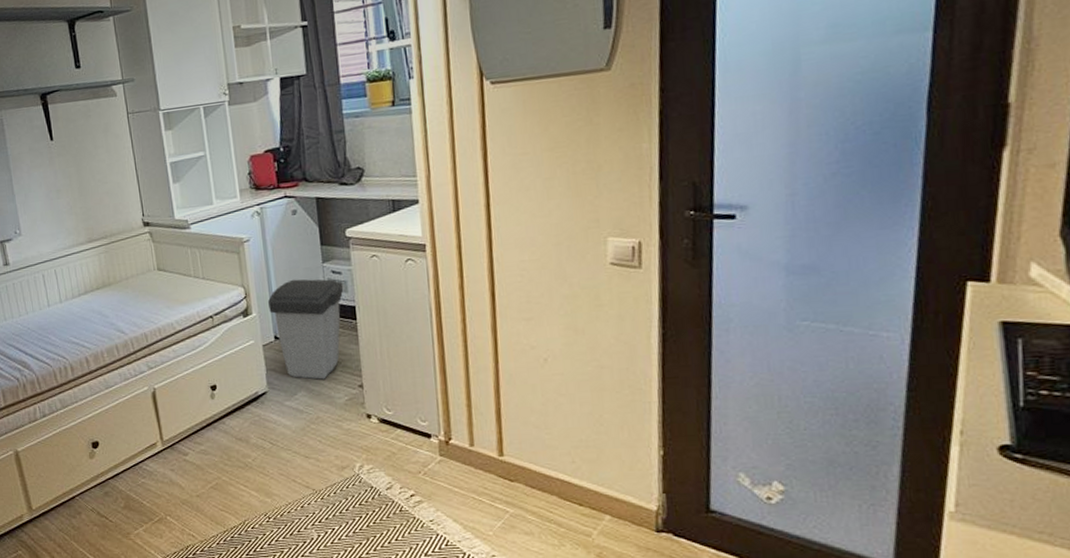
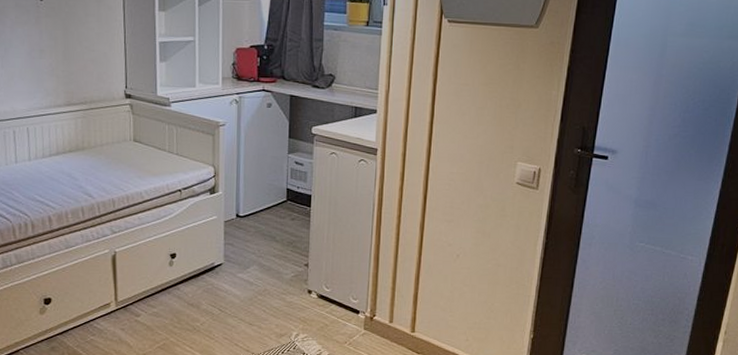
trash can: present [267,279,344,380] -> none [234,165,304,257]

